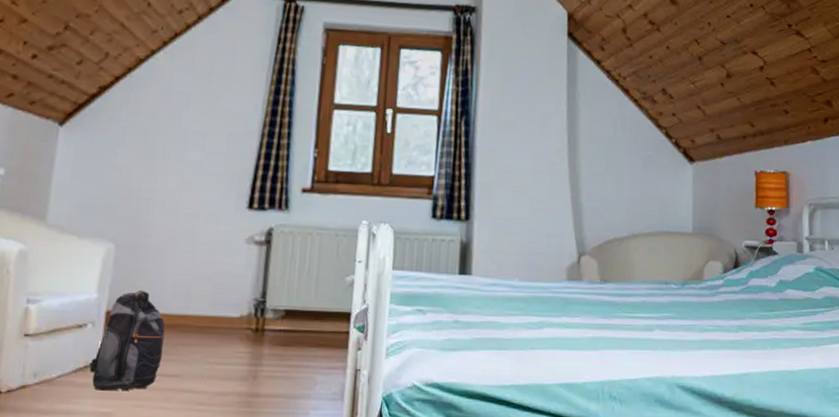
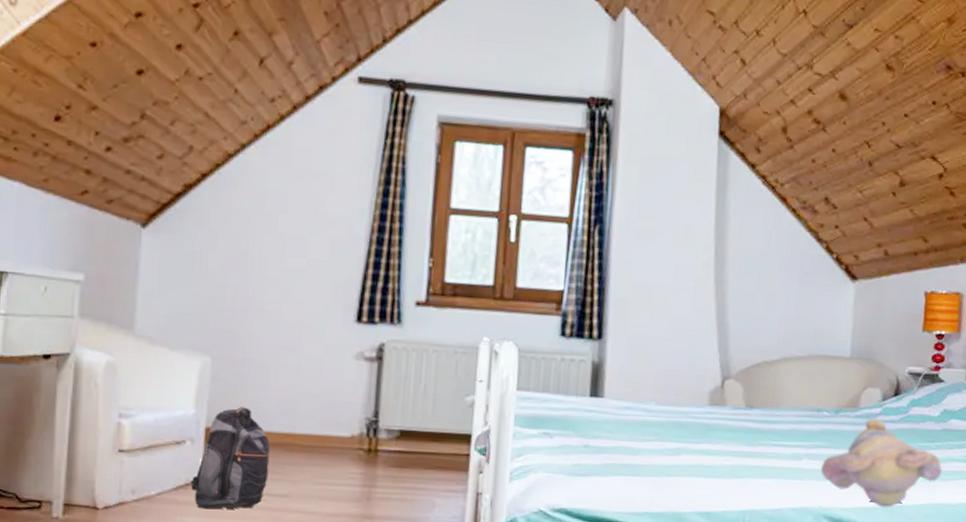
teddy bear: none [671,289,783,376] -> present [820,418,943,508]

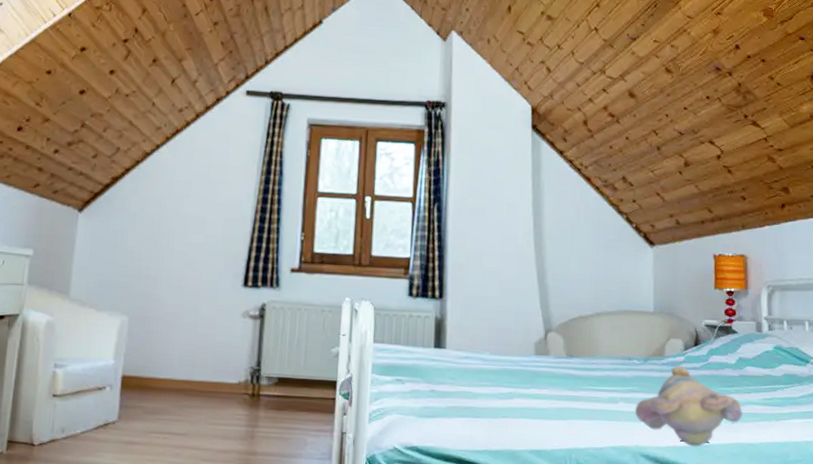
backpack: present [190,406,270,510] -> none [108,357,173,447]

